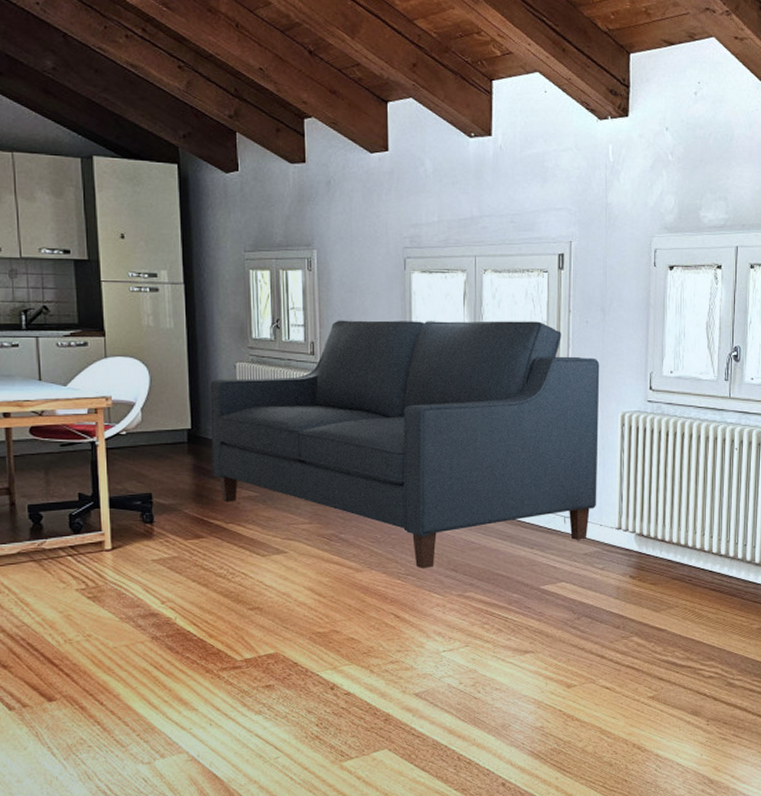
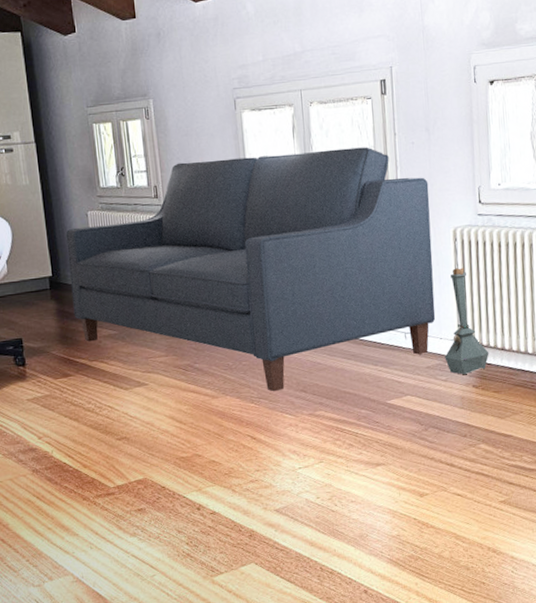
lantern: none [603,454,649,565] -> present [444,267,489,375]

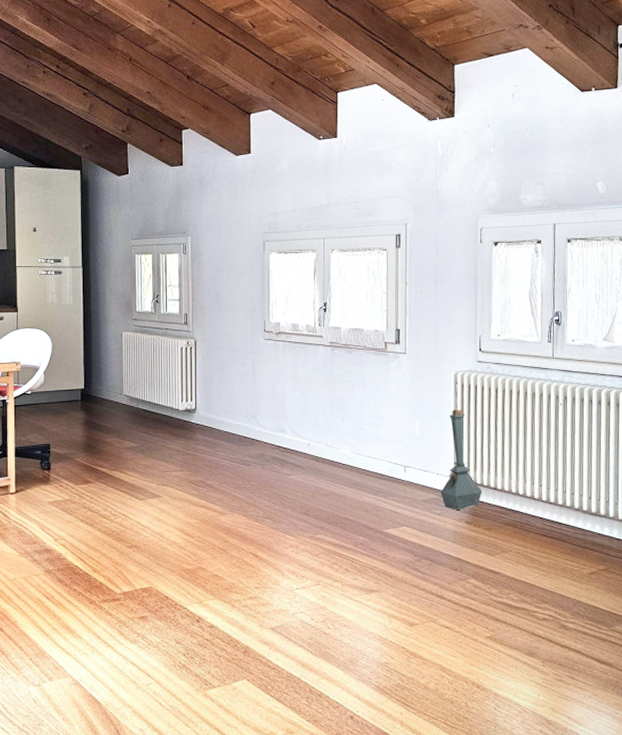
sofa: present [65,147,436,392] -> none [100,293,434,513]

